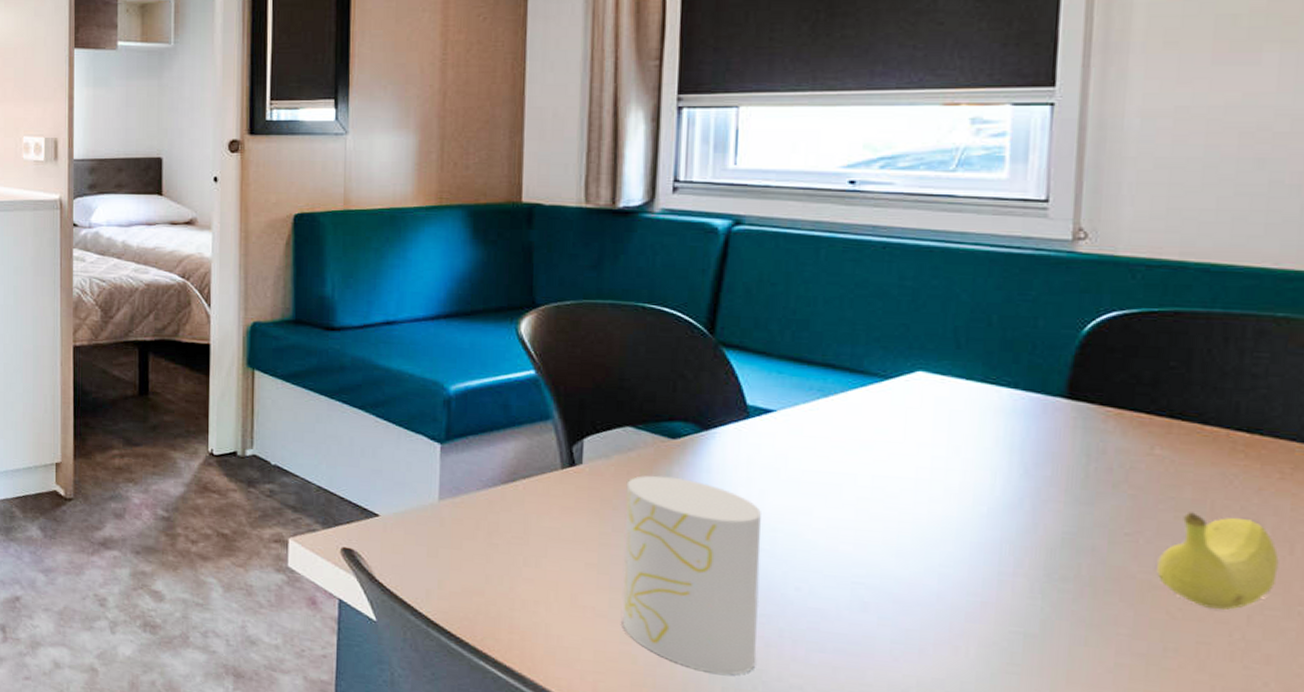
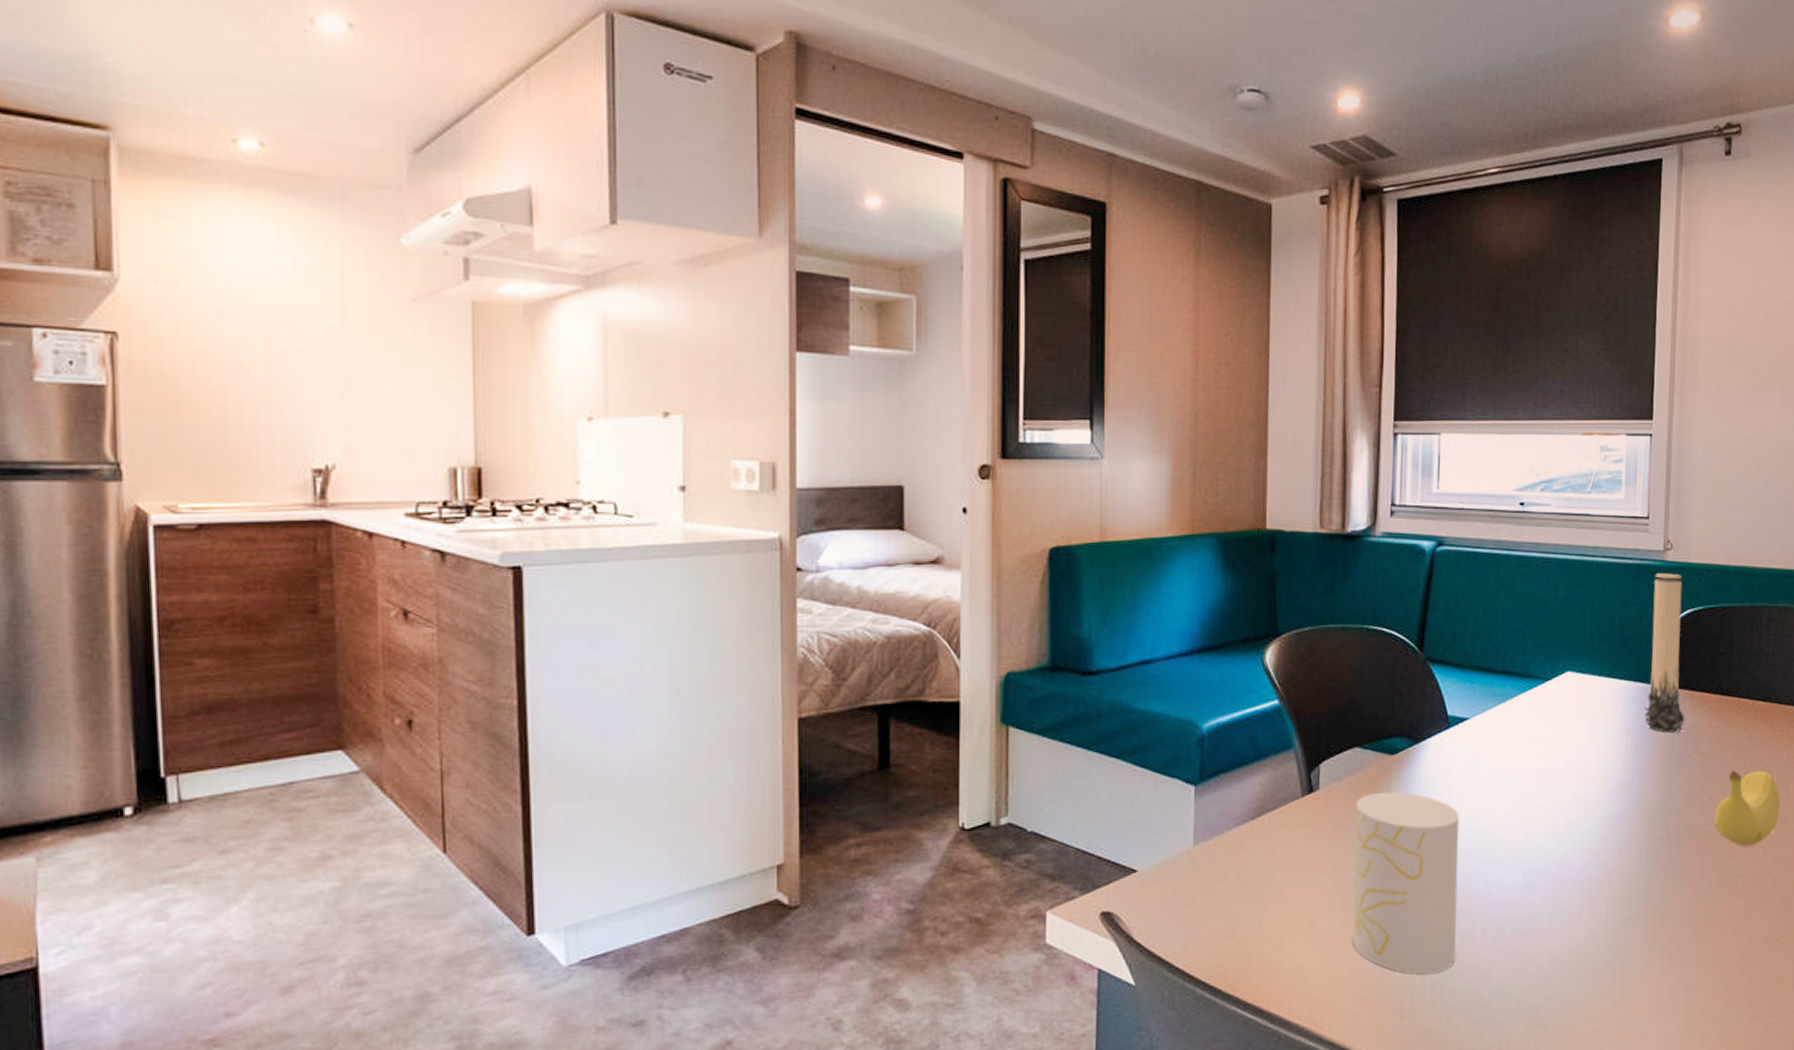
candle: none [1040,266,1108,456] -> present [1645,573,1685,732]

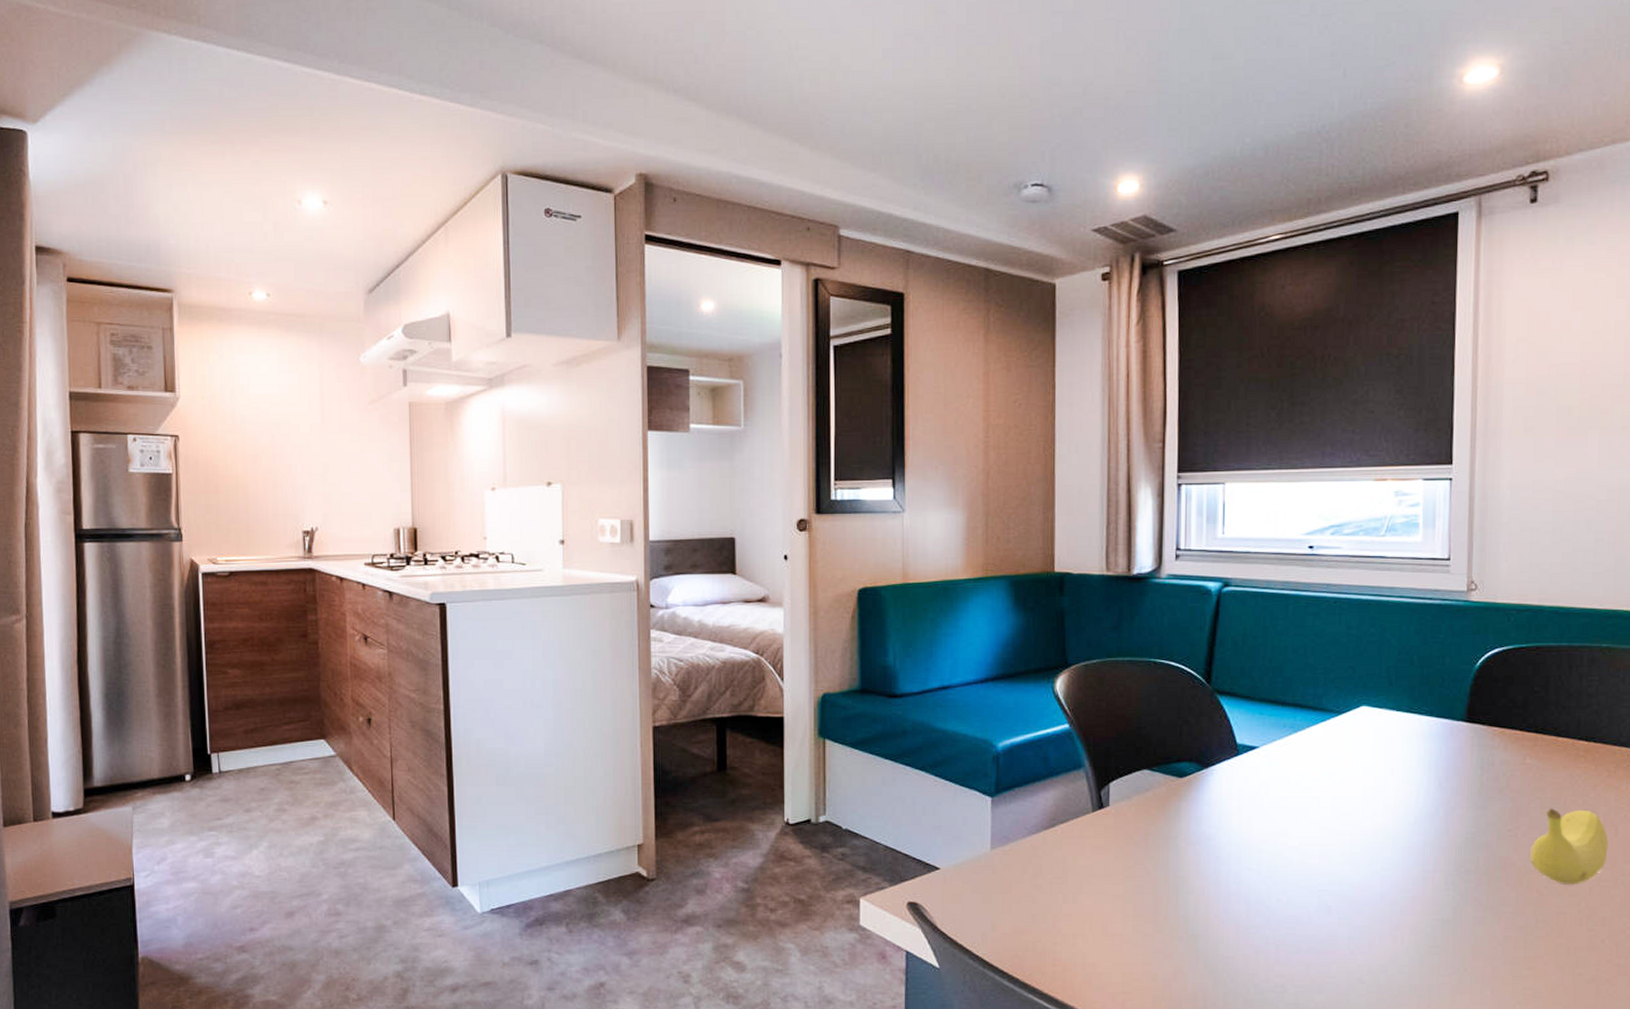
cup: present [1352,791,1459,974] -> none [1144,811,1250,982]
candle: present [1645,573,1685,732] -> none [1449,613,1495,768]

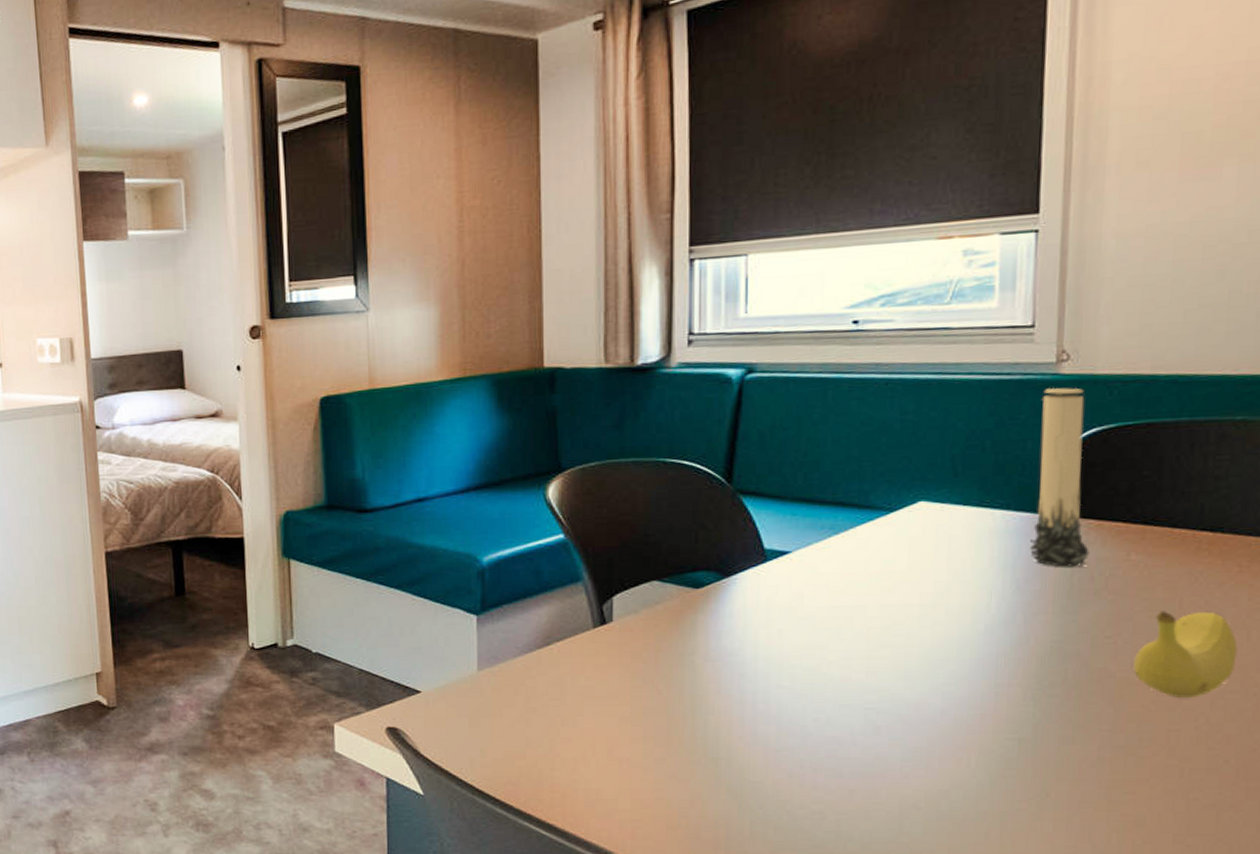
candle: none [1449,613,1495,768] -> present [1030,388,1090,567]

